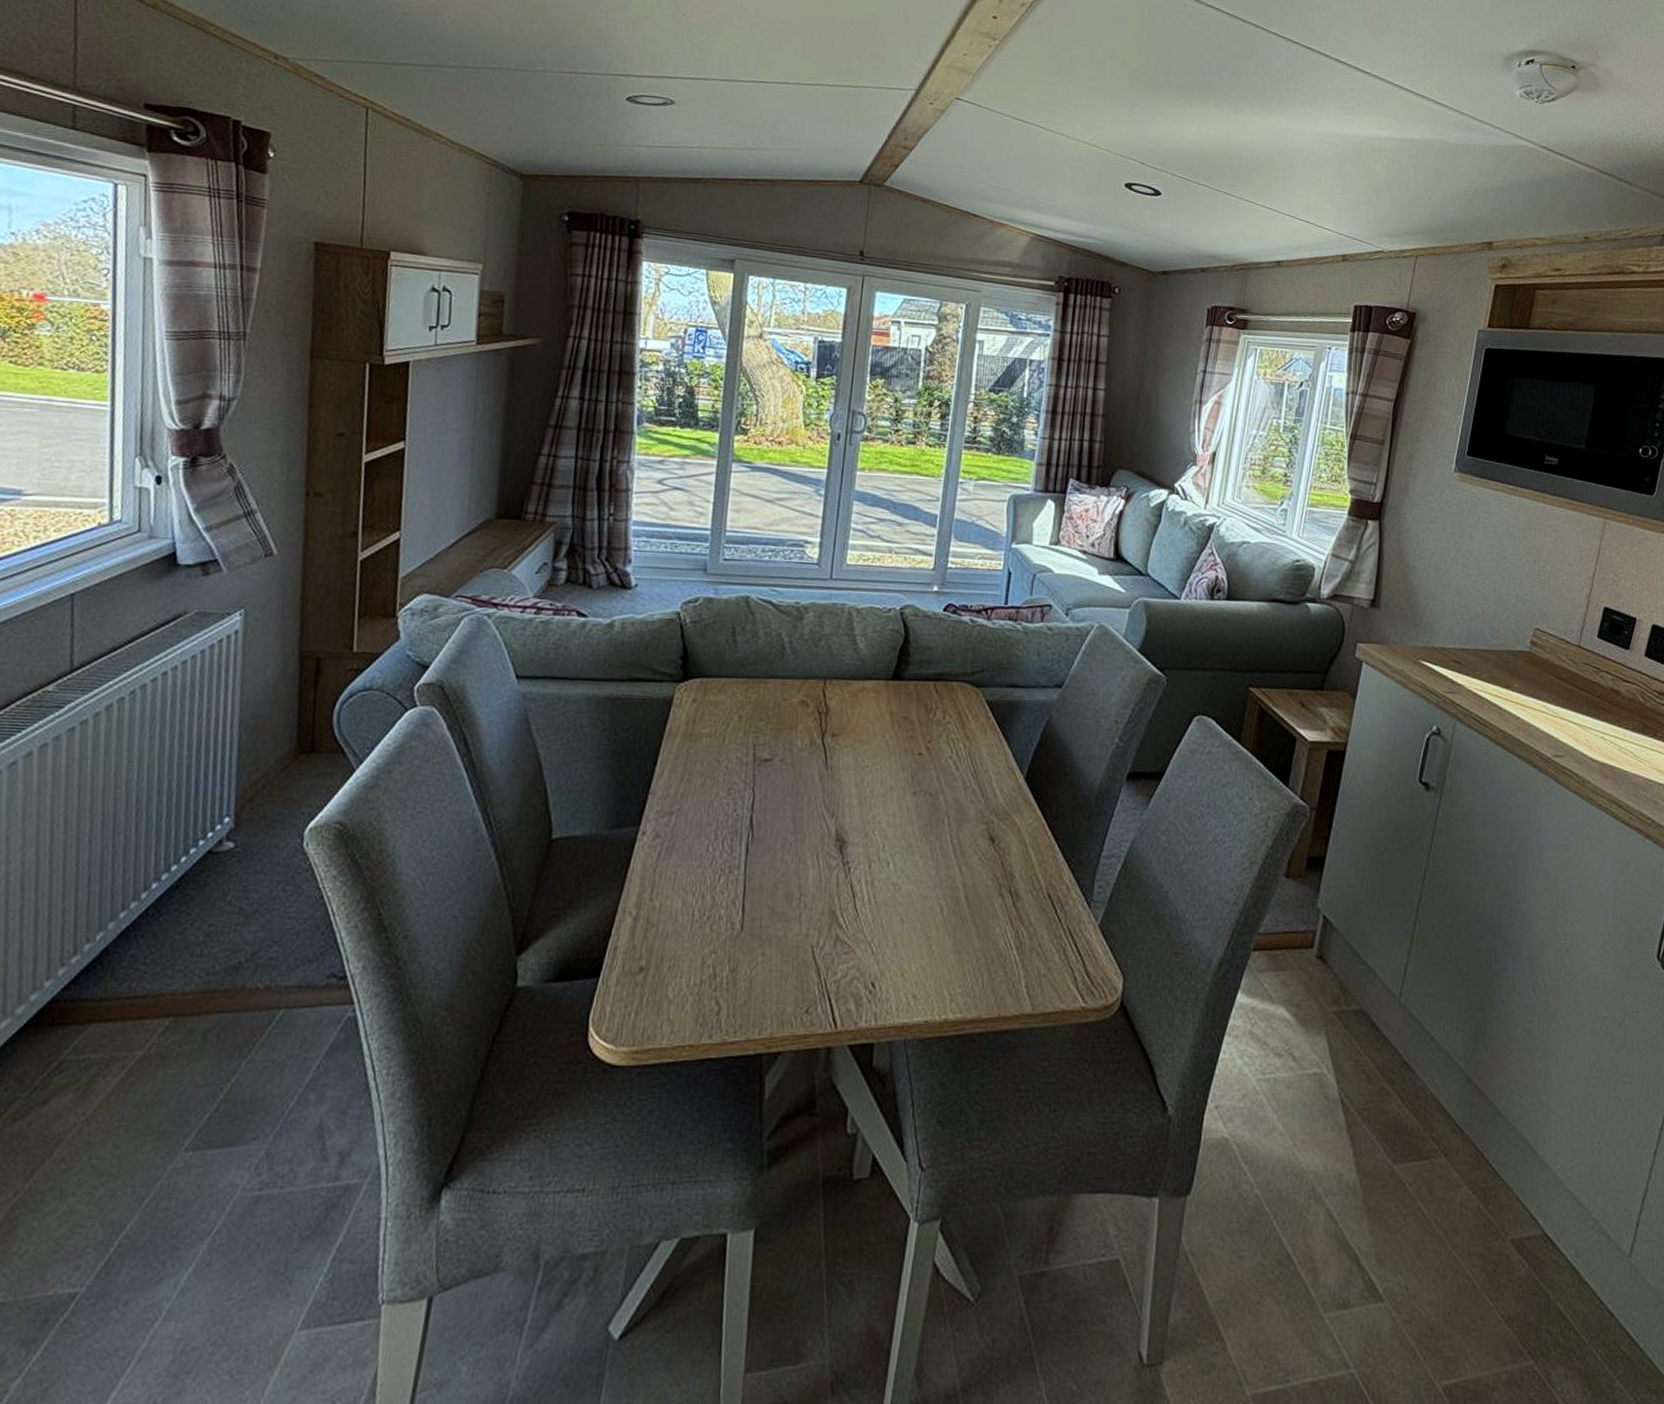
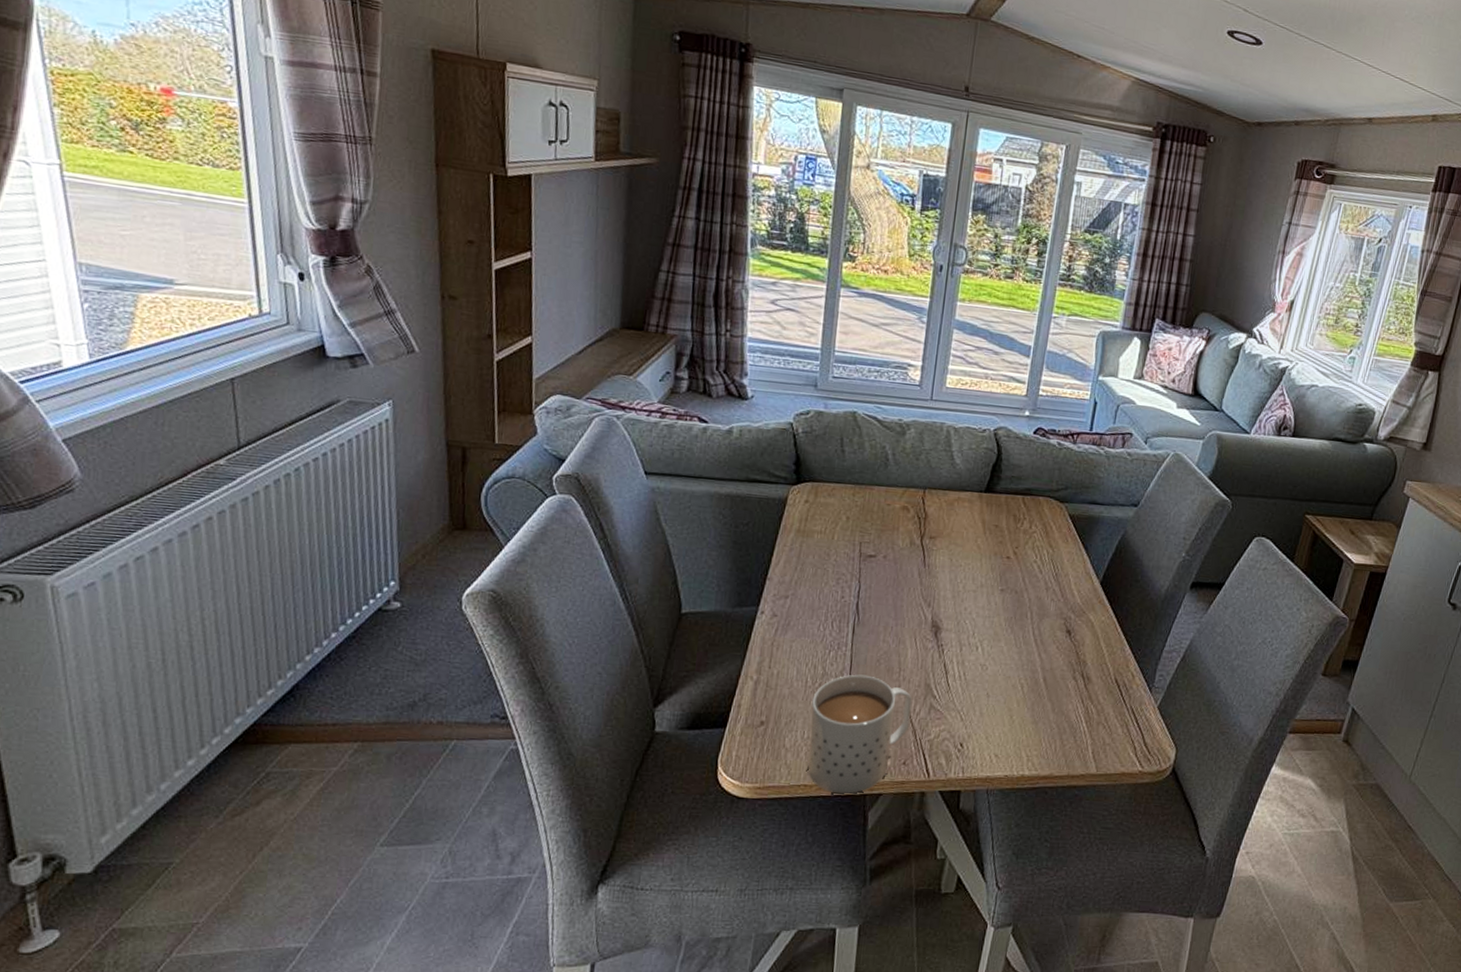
mug: none [693,903,816,1055] -> present [807,674,913,795]

